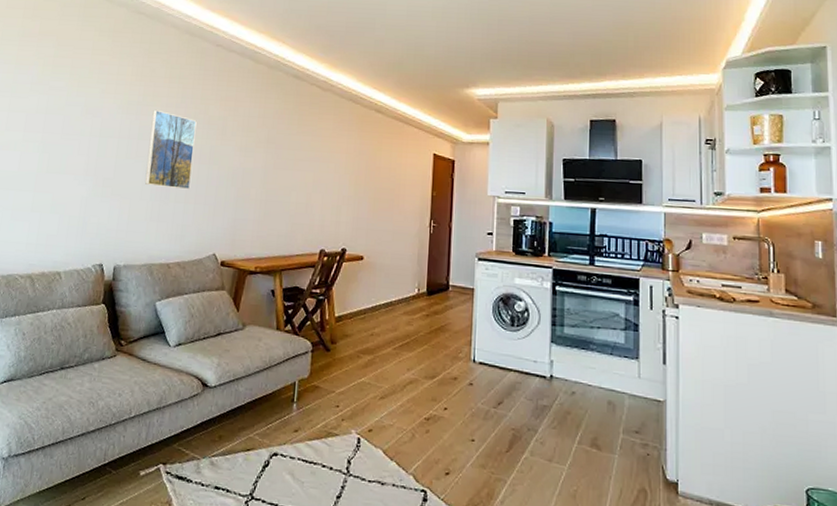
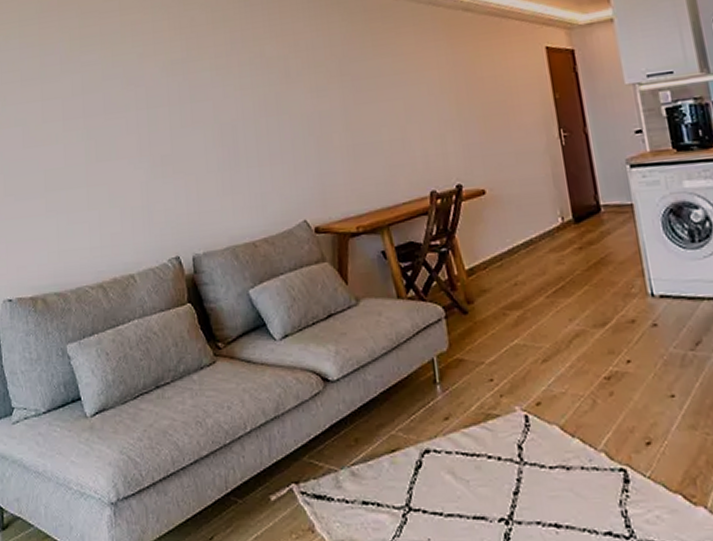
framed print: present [145,109,197,190] -> none [201,63,262,154]

